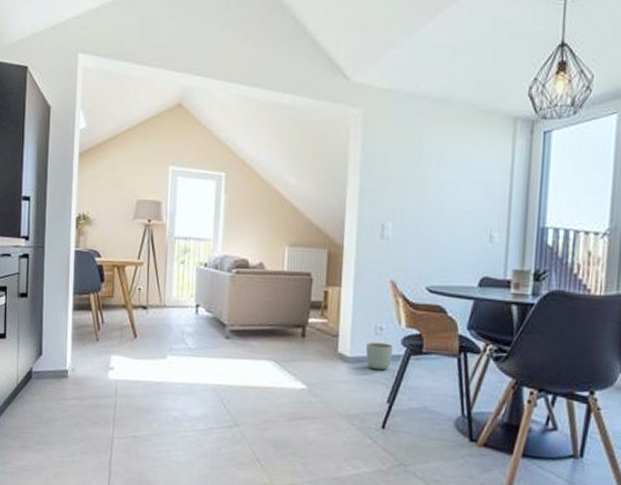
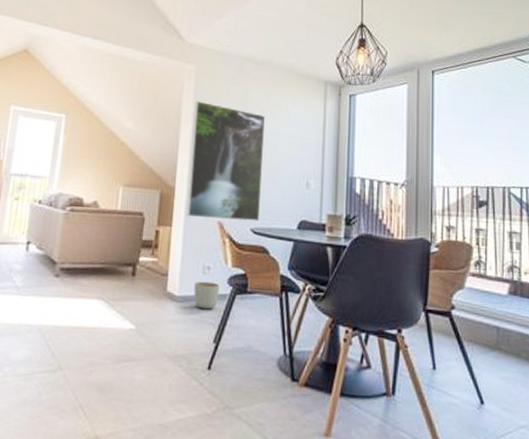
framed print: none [356,149,444,280] -> present [186,101,266,222]

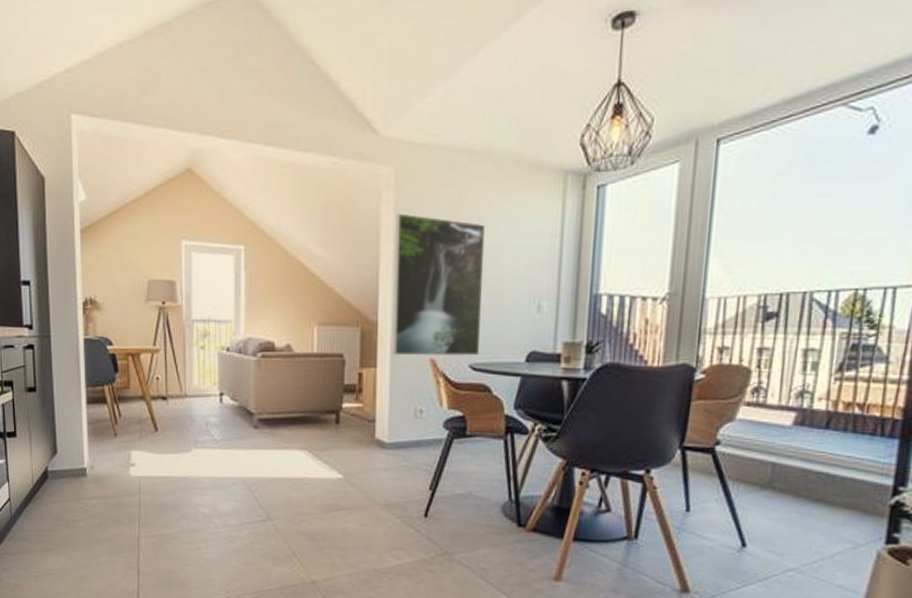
planter: present [193,281,220,310] -> none [405,426,435,456]

